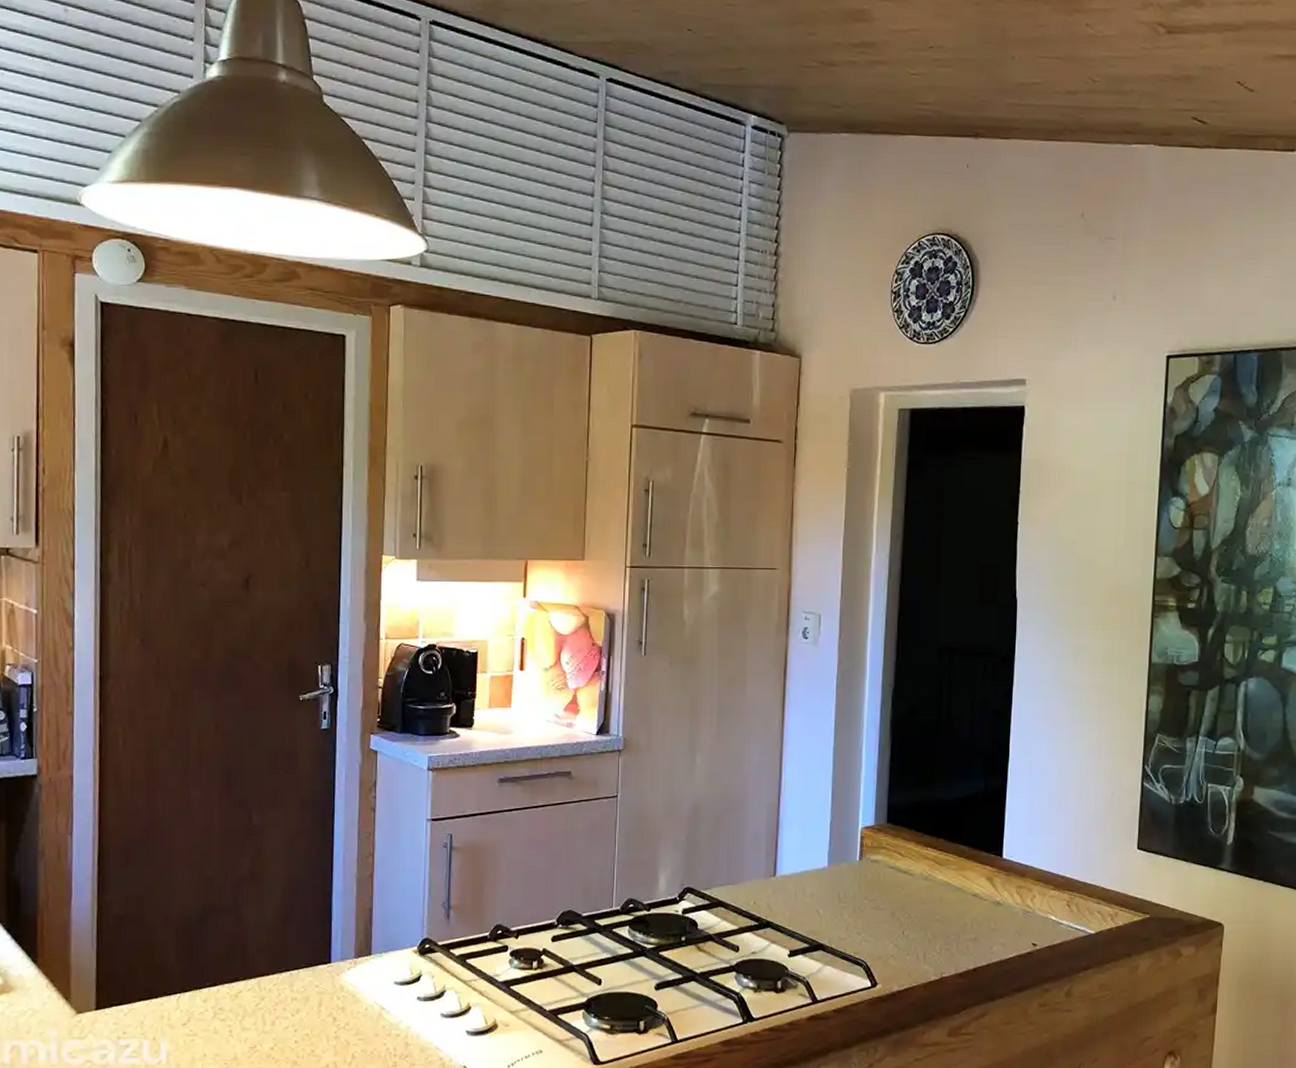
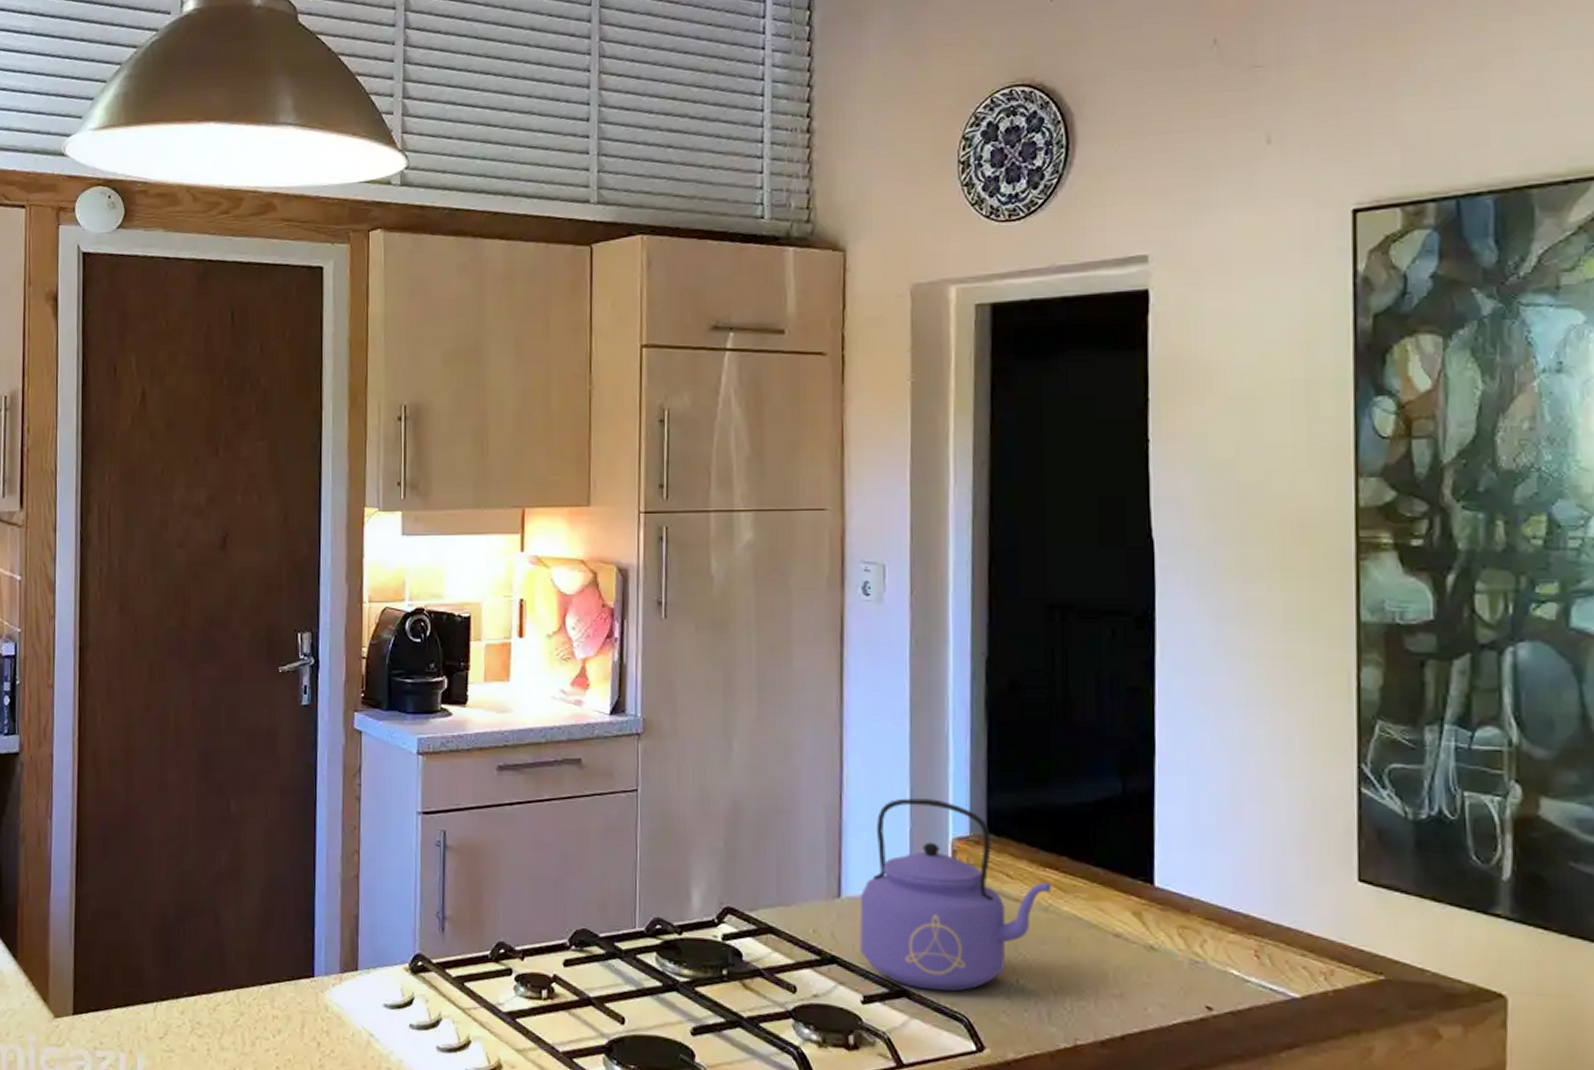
kettle: none [789,797,931,943] -> present [860,798,1052,992]

